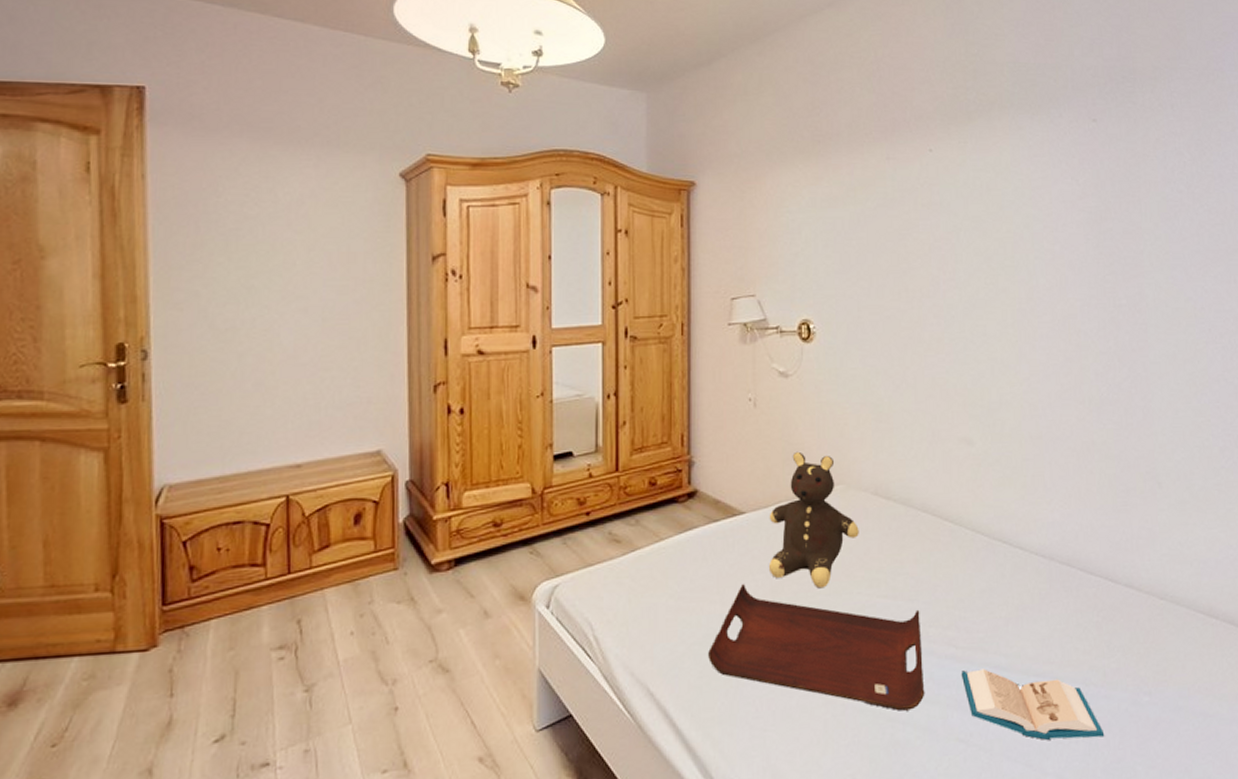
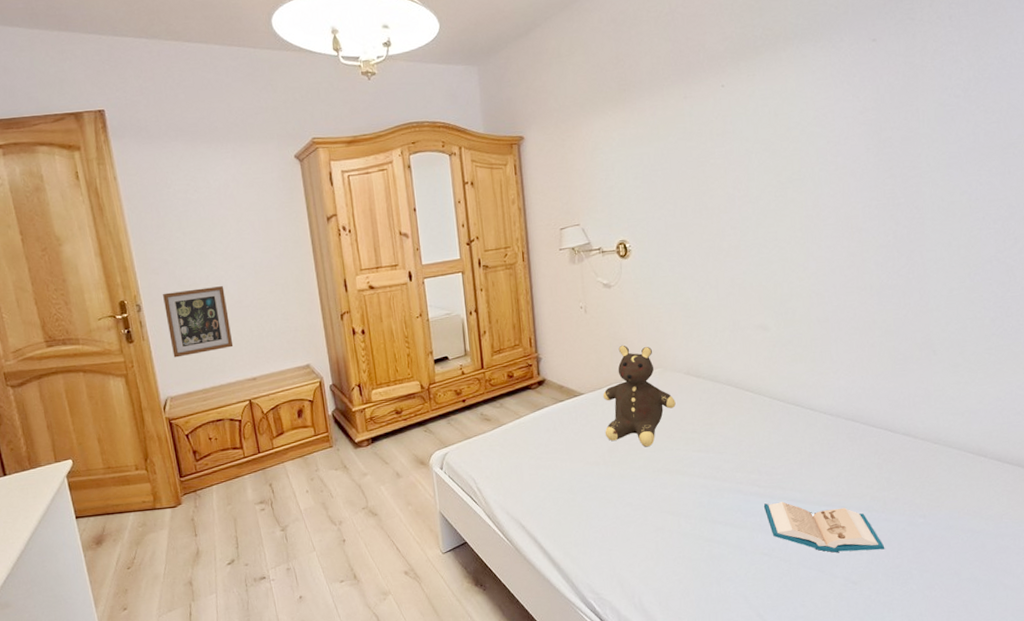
picture frame: none [183,334,276,429] -> present [163,286,234,358]
serving tray: present [708,584,925,711] -> none [563,446,735,534]

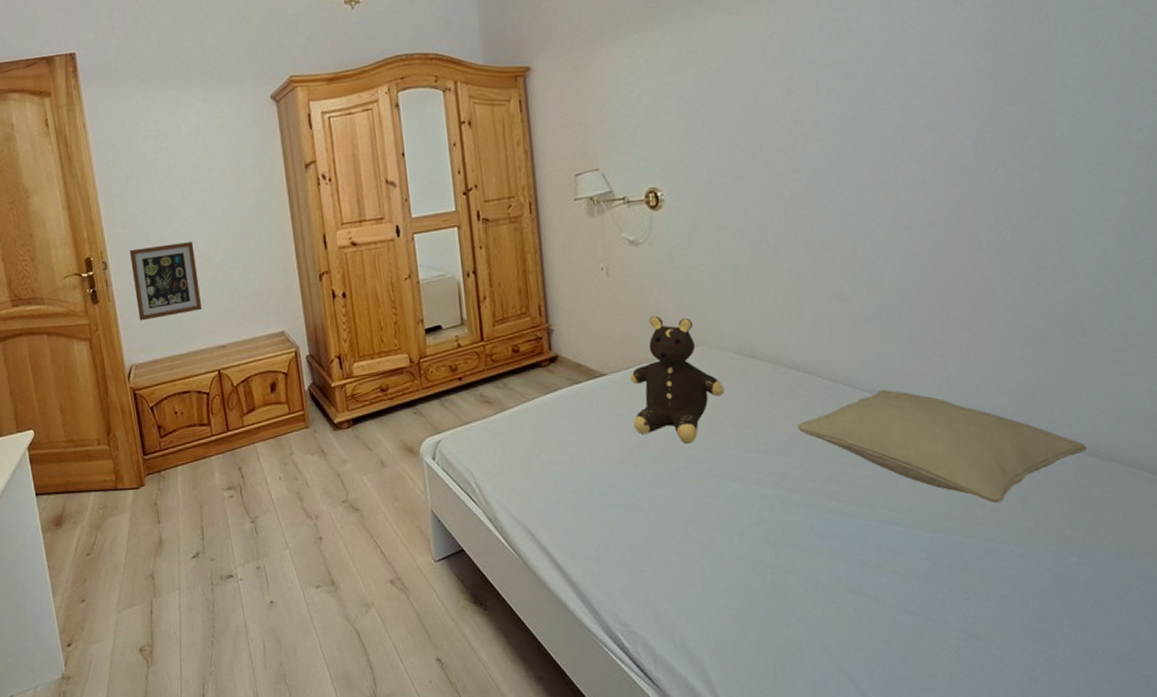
pillow: none [730,399,933,482] -> present [798,390,1087,503]
hardback book: present [763,501,885,553] -> none [845,523,1021,596]

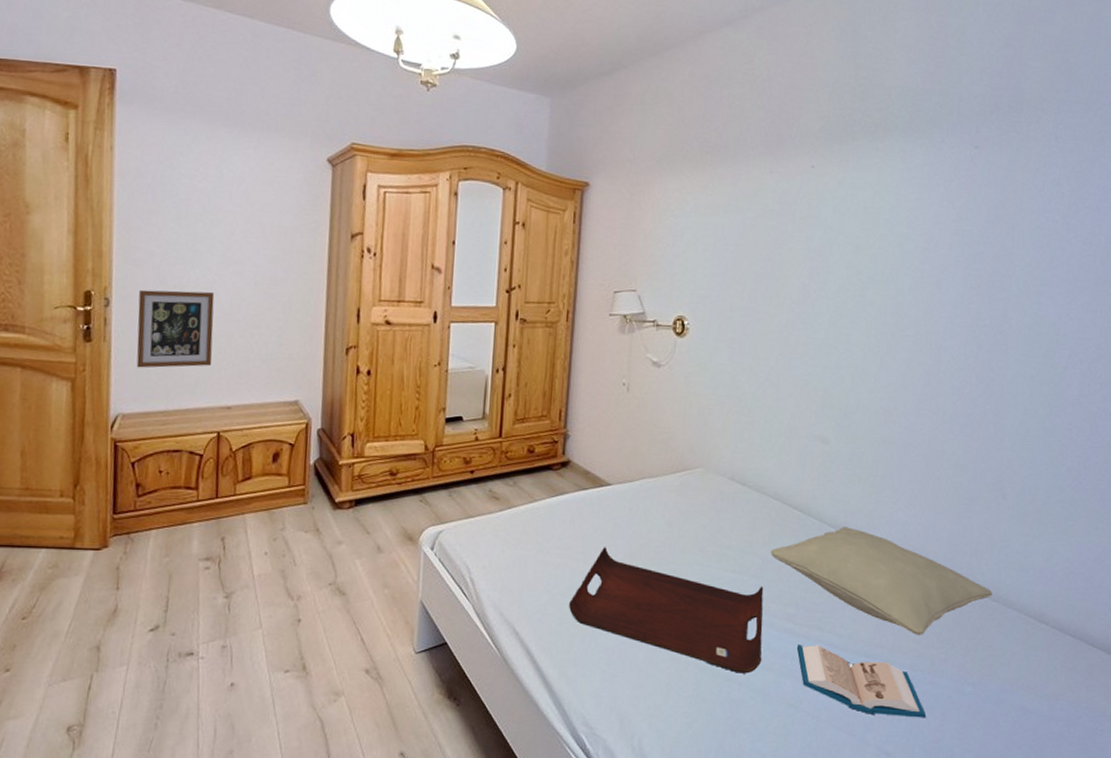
serving tray: none [581,440,807,560] -> present [569,547,764,674]
teddy bear: present [630,315,725,444] -> none [629,434,714,558]
hardback book: none [845,523,1021,596] -> present [796,644,927,718]

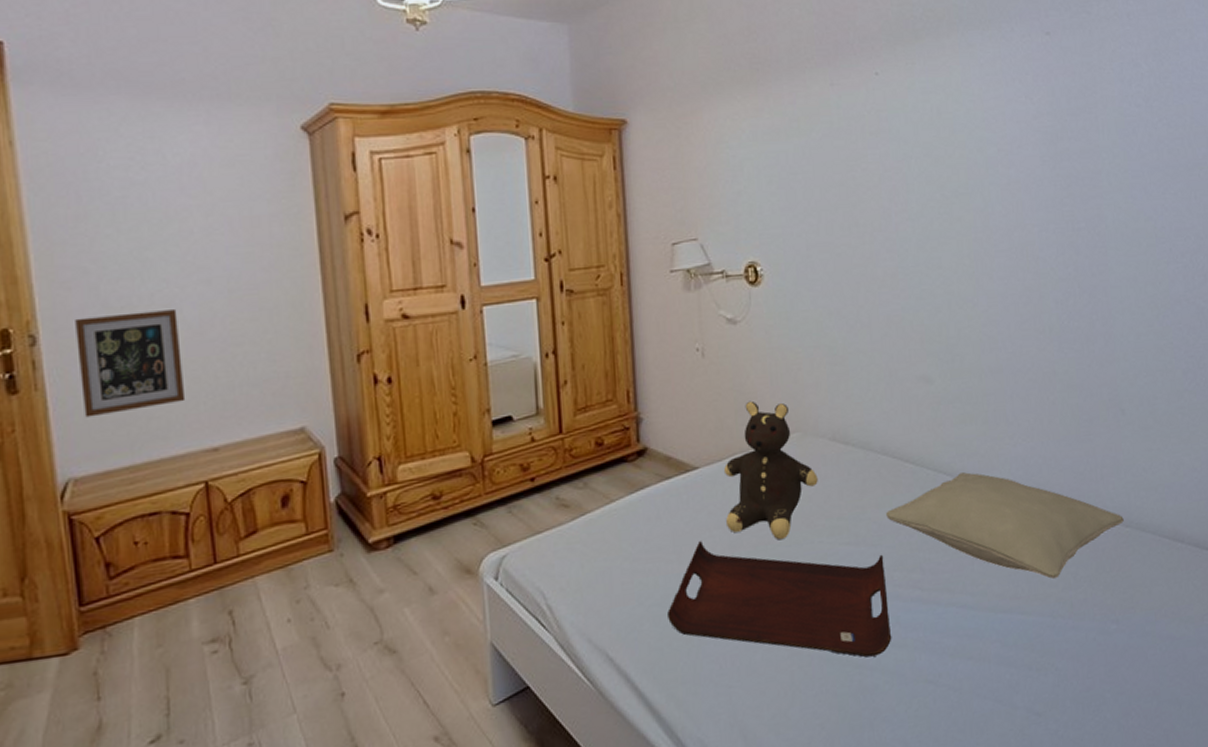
teddy bear: none [629,434,714,558] -> present [723,400,818,540]
hardback book: present [796,644,927,718] -> none [927,609,1073,675]

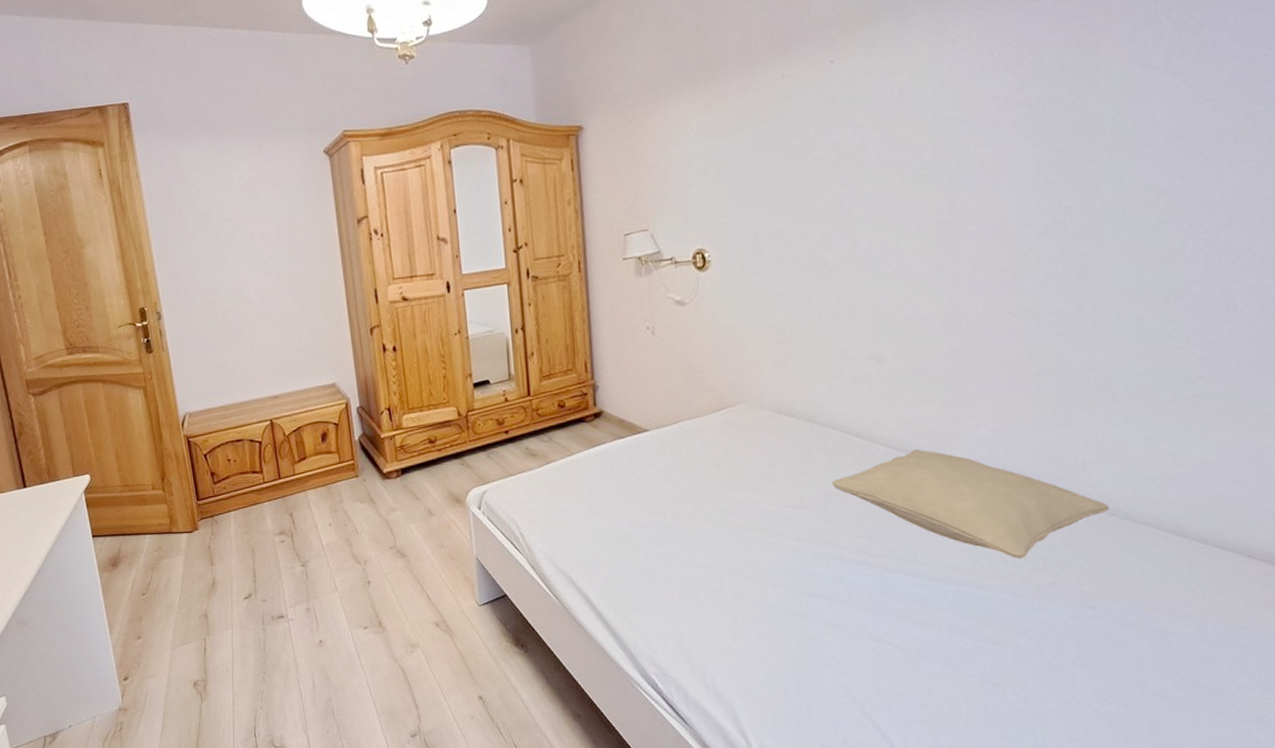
picture frame: present [75,309,186,418] -> none [183,294,255,371]
serving tray: present [667,541,892,657] -> none [621,493,836,609]
teddy bear: present [723,400,818,540] -> none [672,374,763,498]

